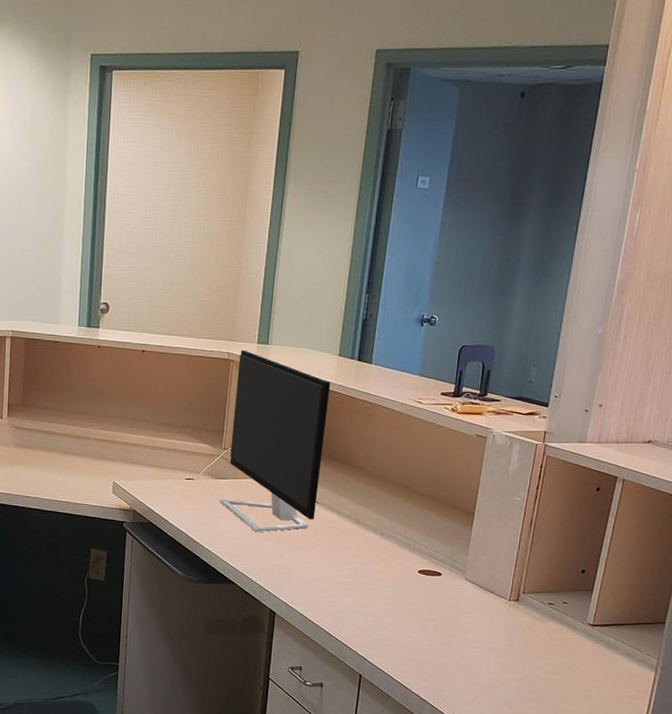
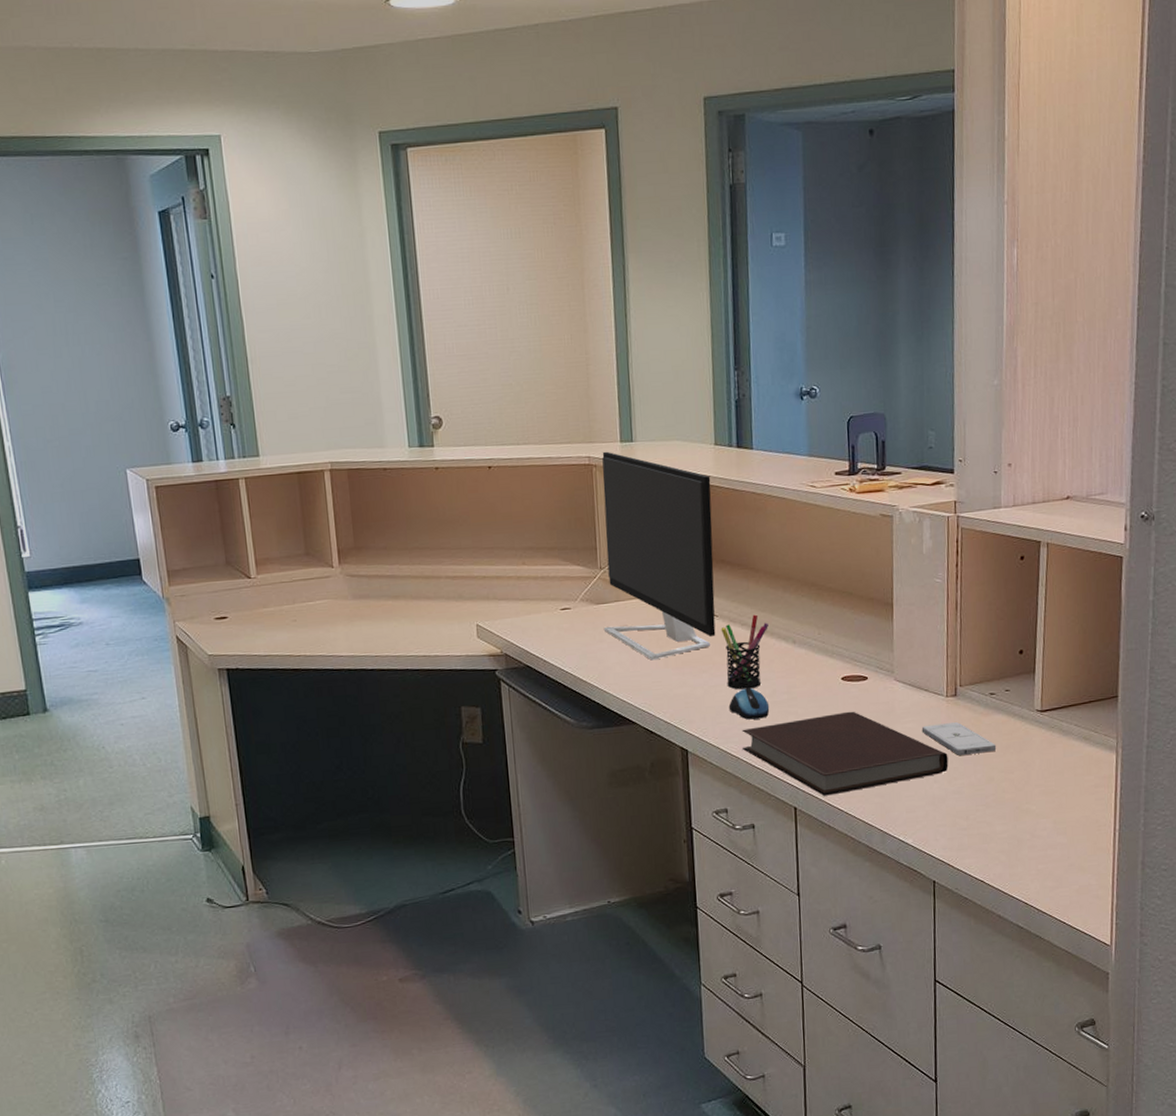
computer mouse: none [316,567,352,596] -> present [728,687,770,720]
pen holder: none [318,506,362,569] -> present [721,614,768,690]
notebook: none [323,600,502,670] -> present [742,711,949,796]
smartphone: none [482,622,547,654] -> present [921,722,997,755]

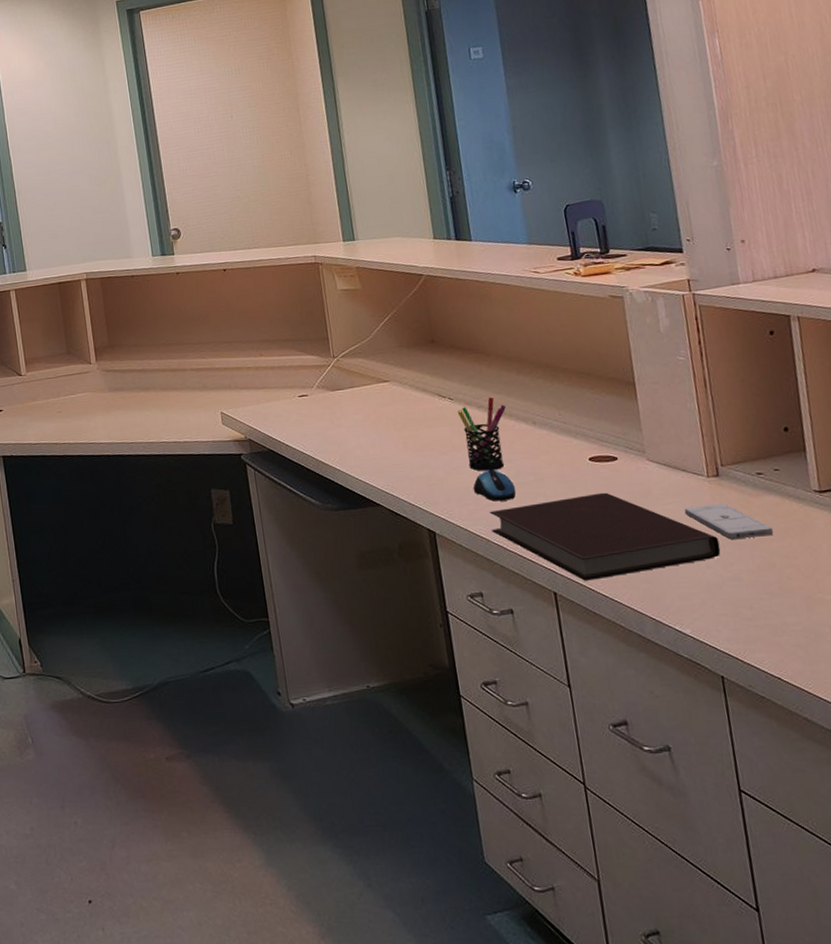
monitor: present [602,451,716,661] -> none [327,250,453,444]

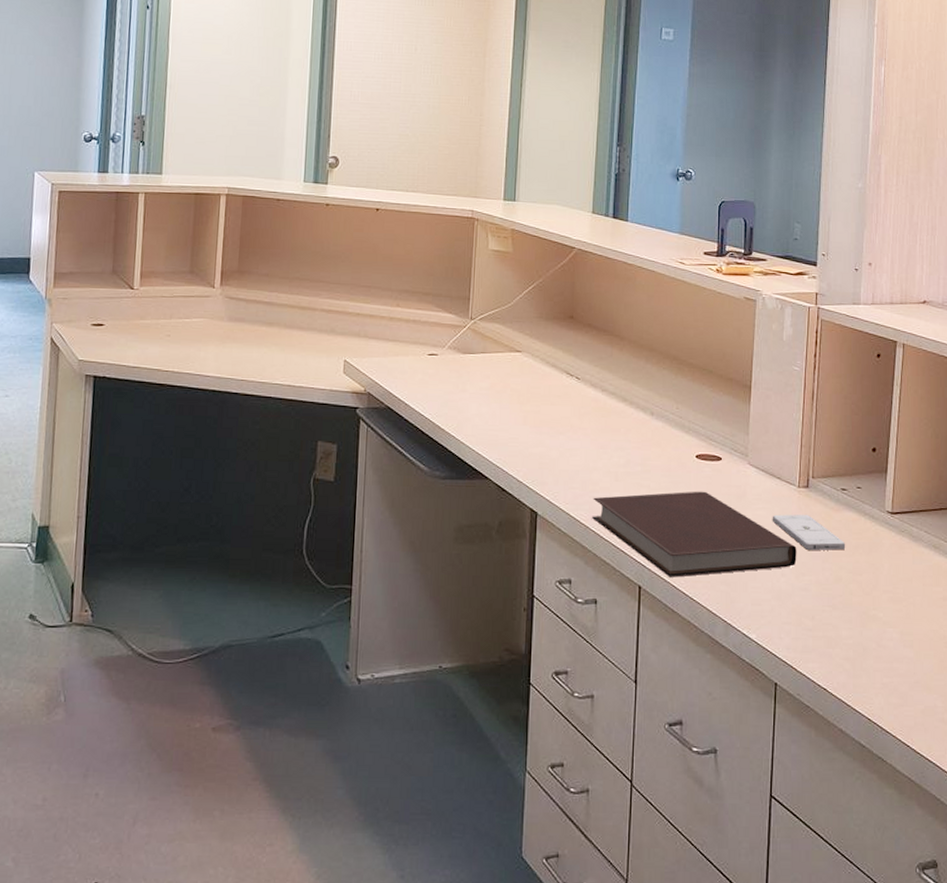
pen holder: present [457,397,506,471] -> none [581,381,628,456]
computer mouse: present [473,469,517,502] -> none [582,455,623,488]

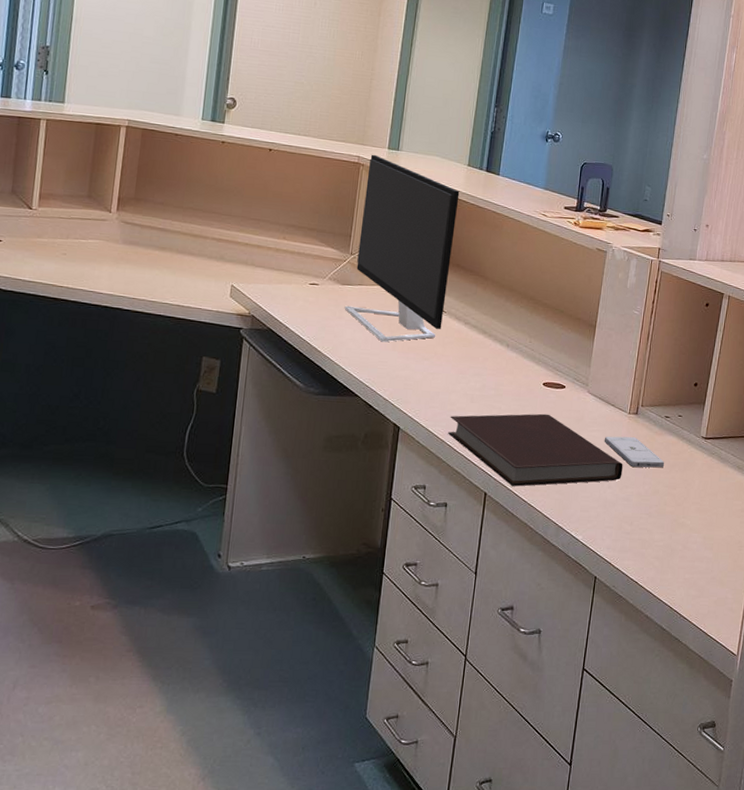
monitor: none [467,207,585,416] -> present [344,154,460,342]

